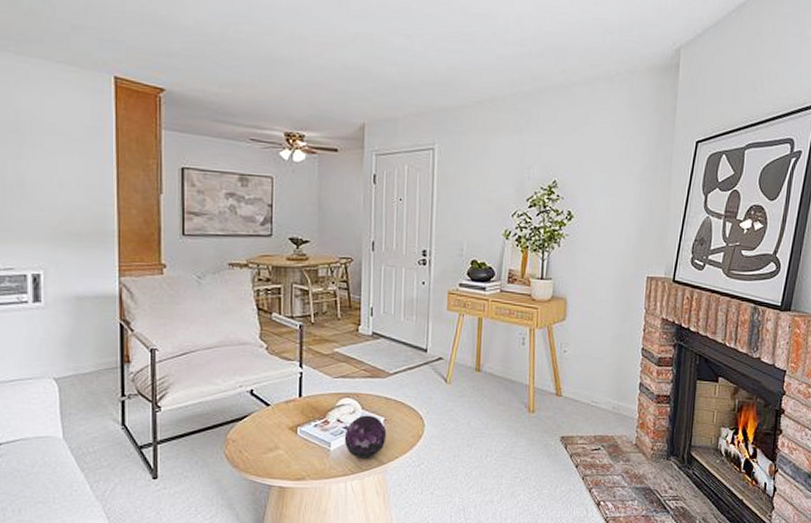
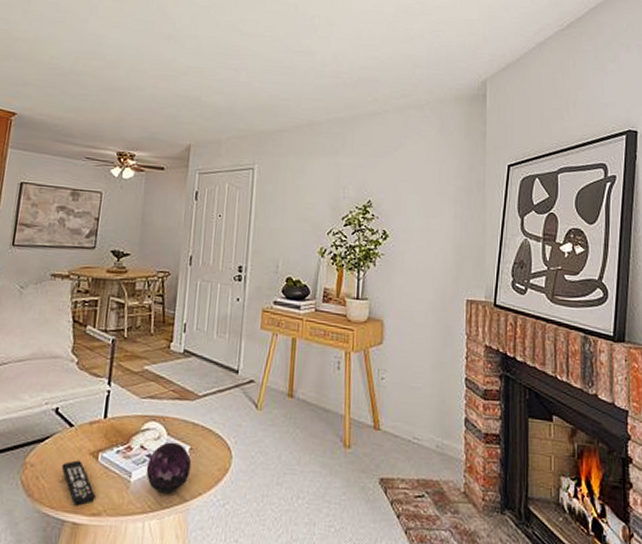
remote control: none [262,435,298,473] -> present [61,460,96,506]

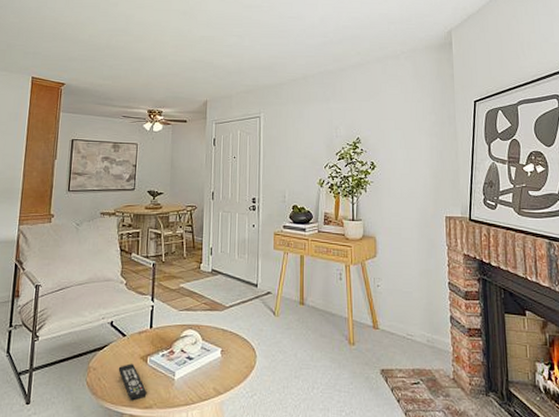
decorative orb: present [146,442,192,494] -> none [186,345,224,388]

